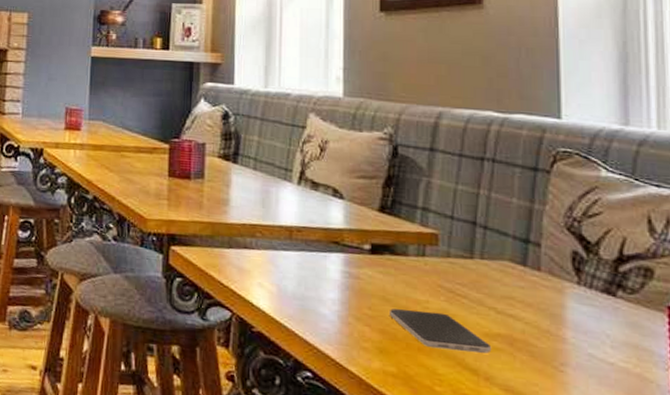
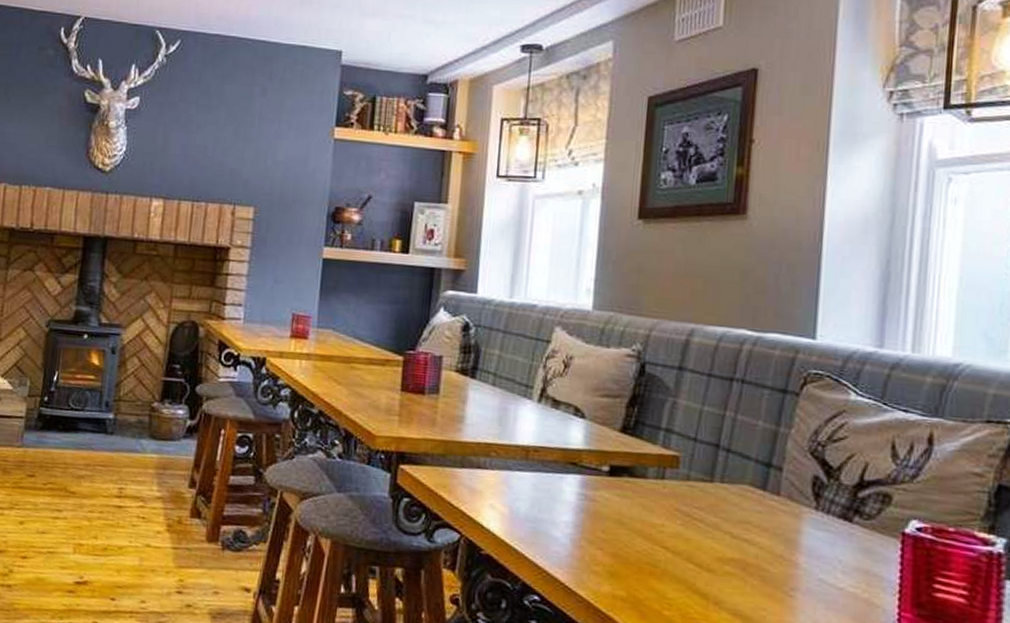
smartphone: present [390,309,492,354] -> none [623,532,724,578]

